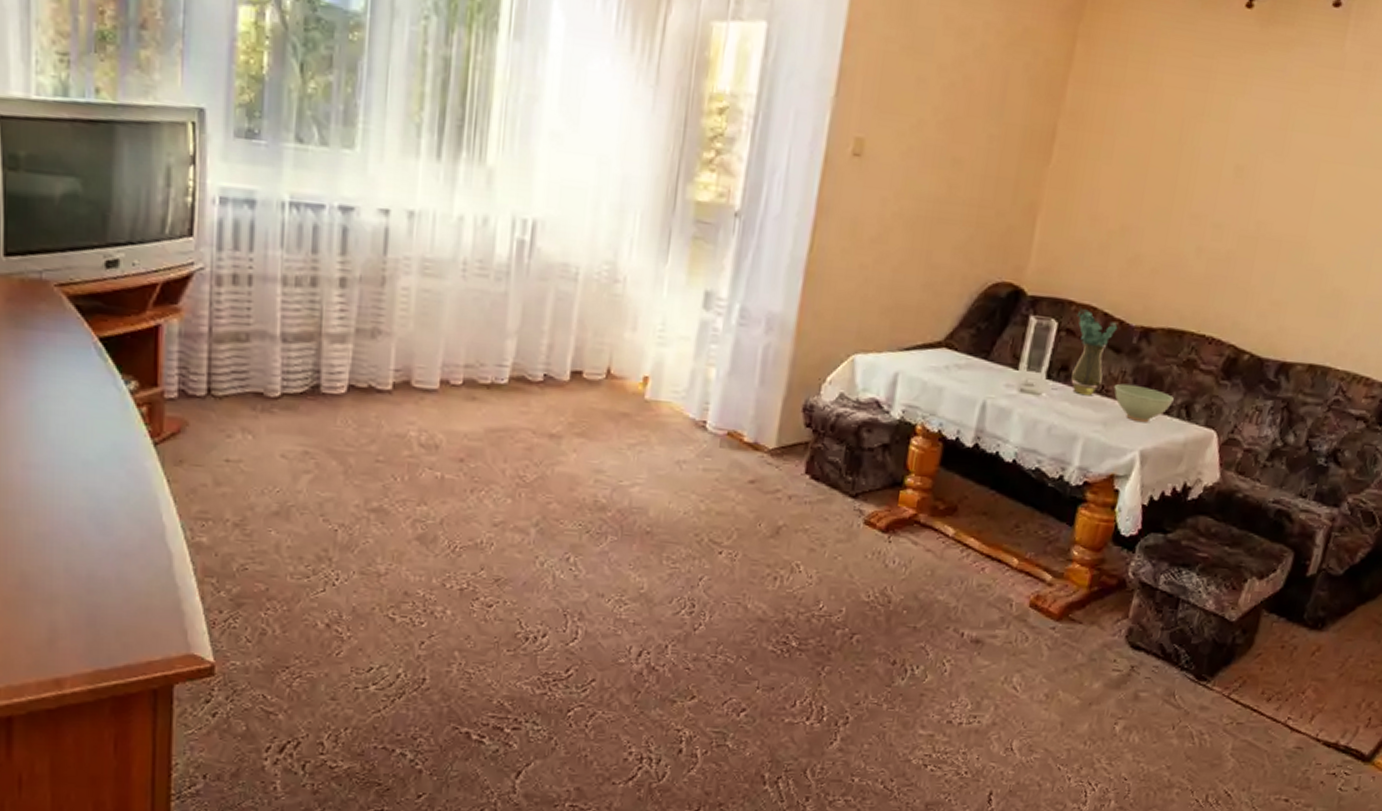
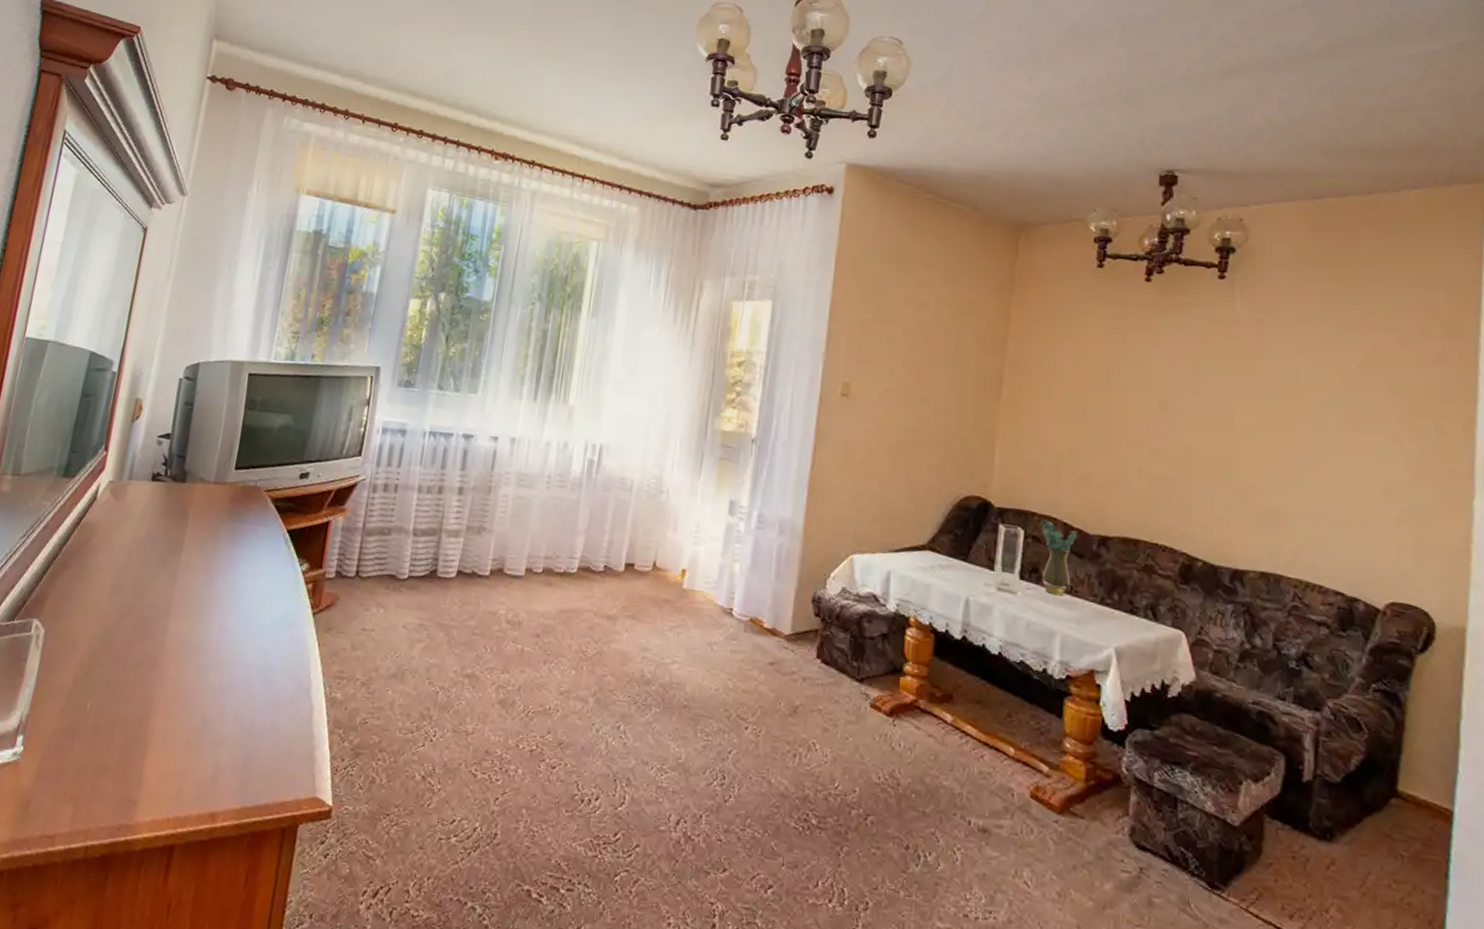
bowl: present [1114,383,1174,423] -> none [1082,585,1138,622]

